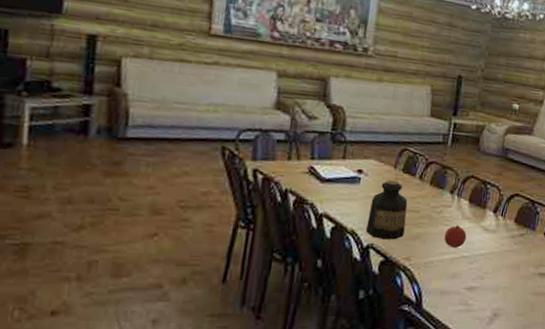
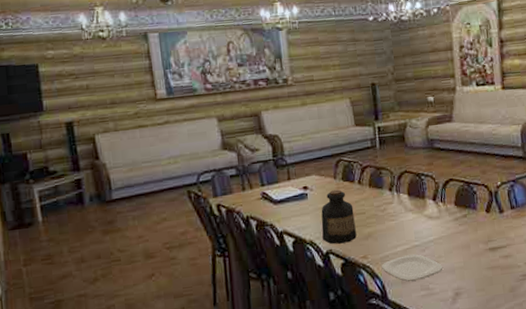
plate: none [423,264,488,293] -> present [382,254,443,282]
fruit: present [444,225,467,248] -> none [393,218,414,240]

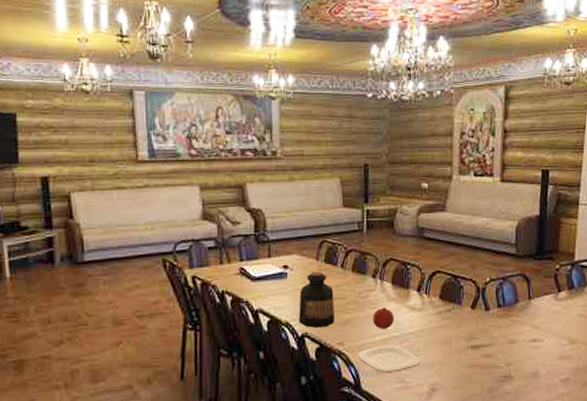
fruit: none [393,218,414,240] -> present [373,307,394,329]

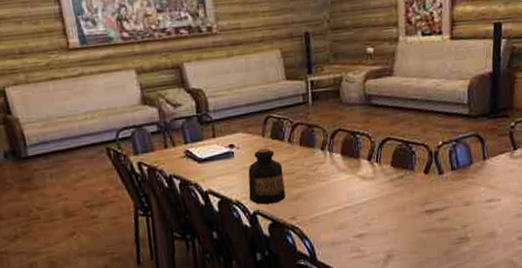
plate: present [358,344,421,372] -> none [311,215,376,243]
fruit: present [373,307,394,329] -> none [324,179,346,201]

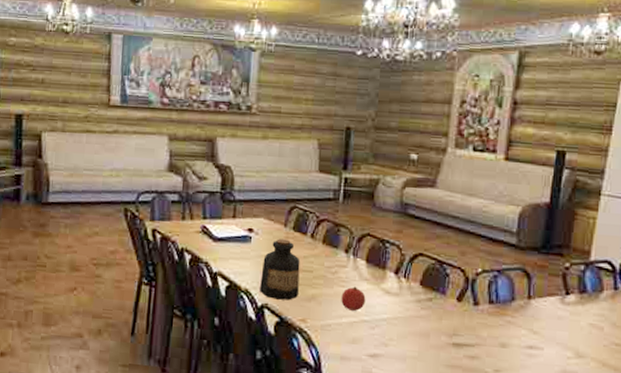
fruit: none [324,179,346,201] -> present [341,286,366,311]

